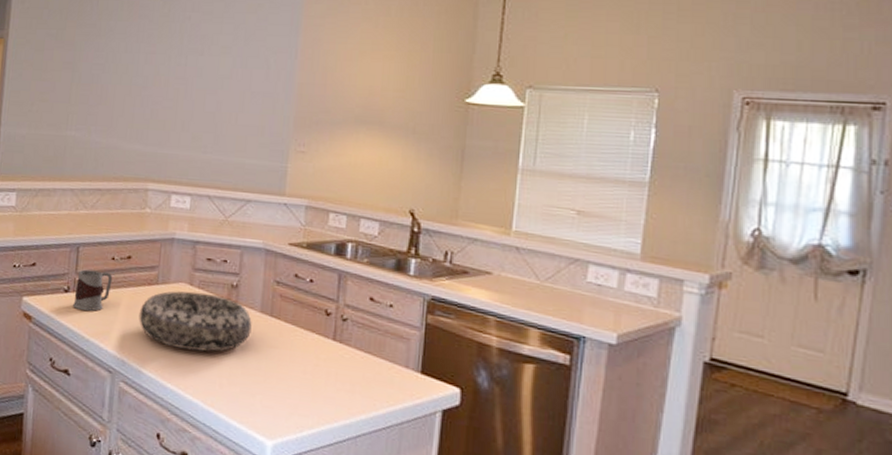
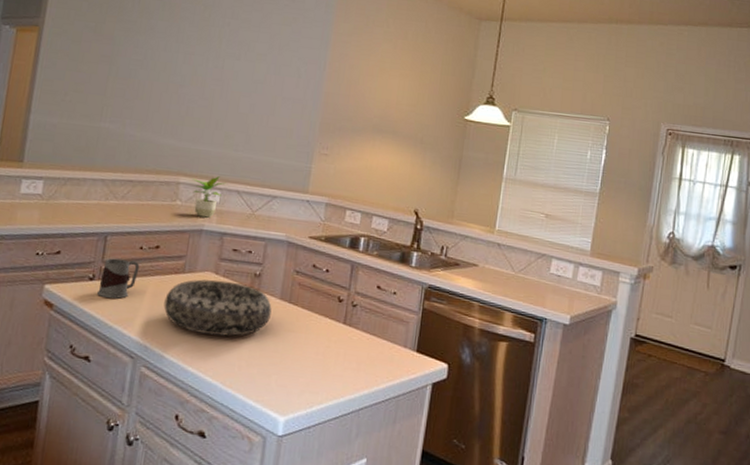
potted plant: none [161,181,197,226] -> present [192,176,227,218]

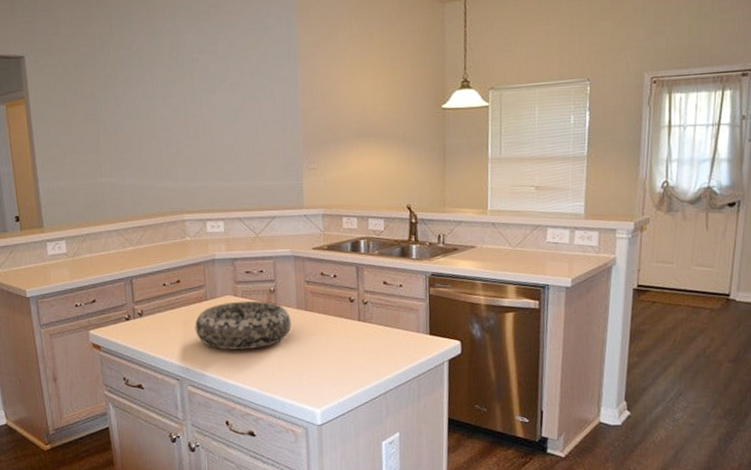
mug: present [96,258,140,299] -> none [135,297,167,333]
potted plant: present [192,176,227,218] -> none [196,208,228,248]

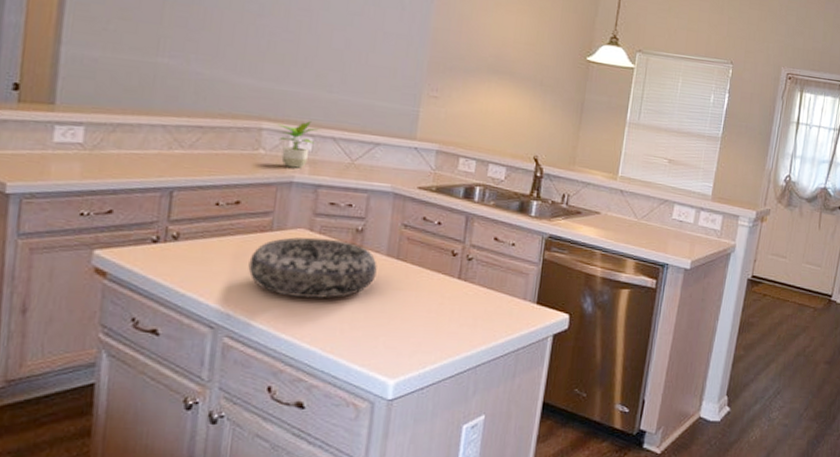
potted plant: none [196,208,228,248] -> present [278,121,320,168]

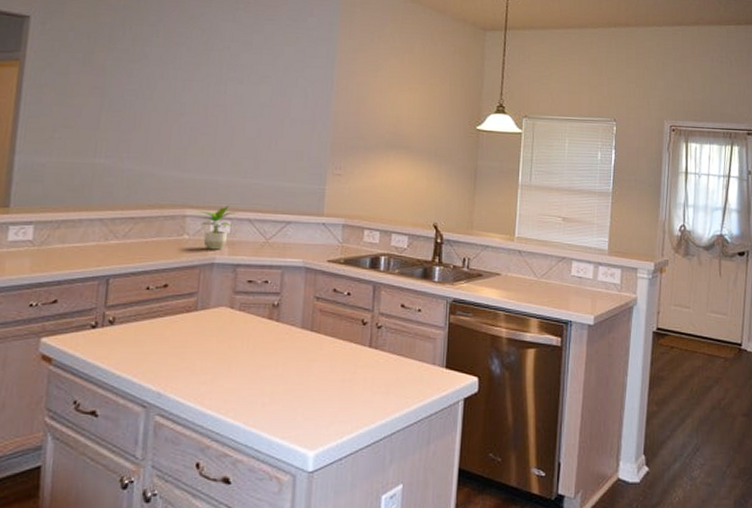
decorative bowl: present [248,237,377,298] -> none [176,314,293,373]

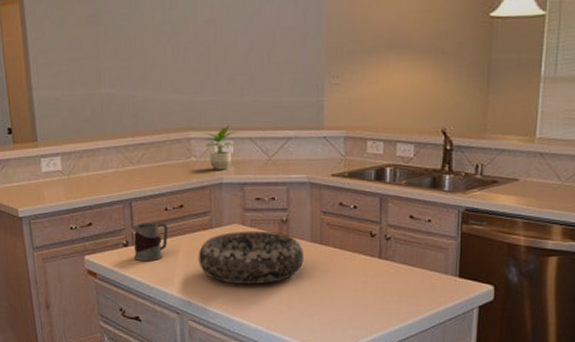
mug: none [100,302,147,345] -> present [133,222,169,261]
decorative bowl: none [176,314,293,373] -> present [198,230,304,284]

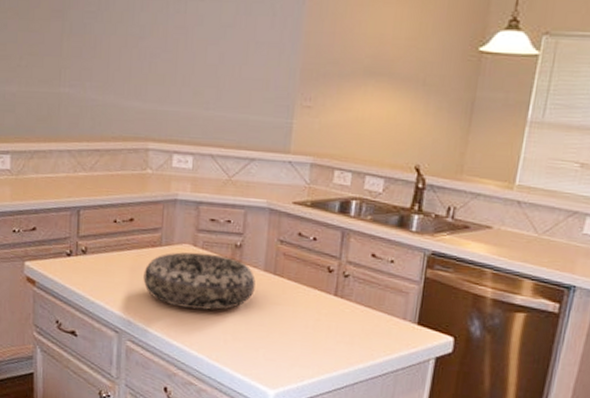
mug: present [133,222,169,261] -> none [75,233,116,274]
potted plant: present [203,126,238,170] -> none [162,140,199,186]

